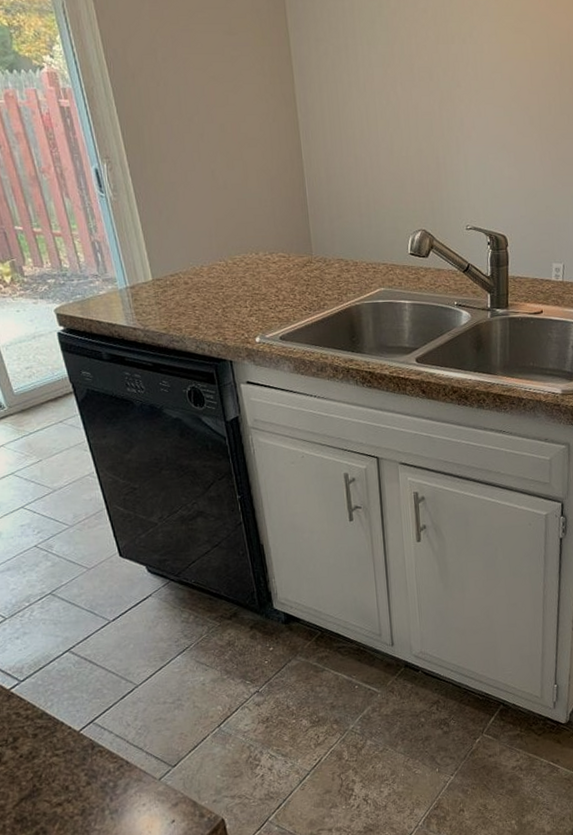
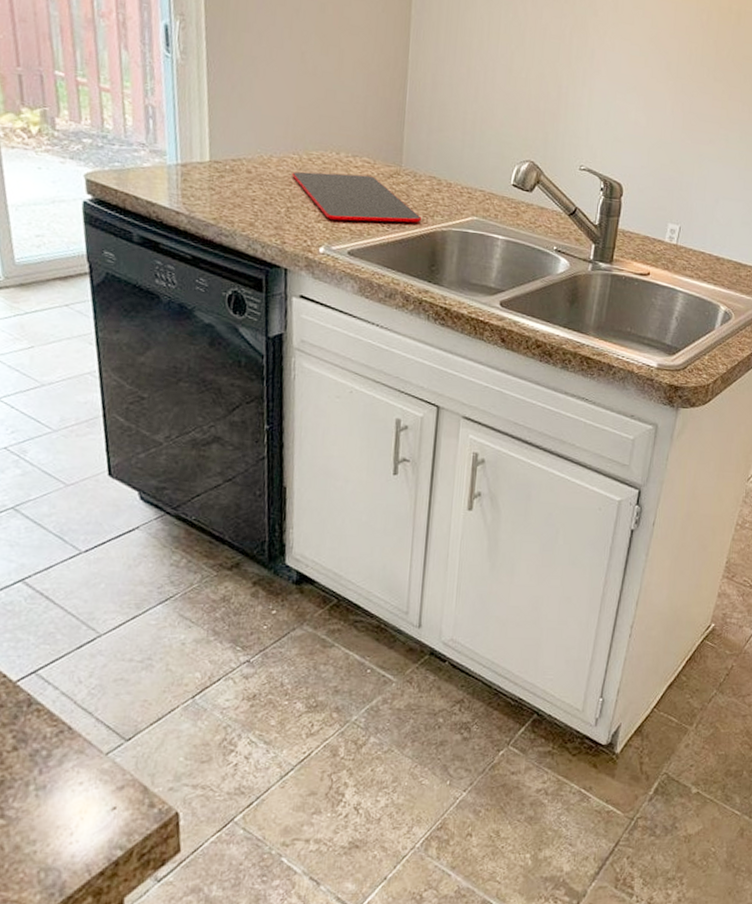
cutting board: none [222,268,338,312] -> present [292,171,422,223]

